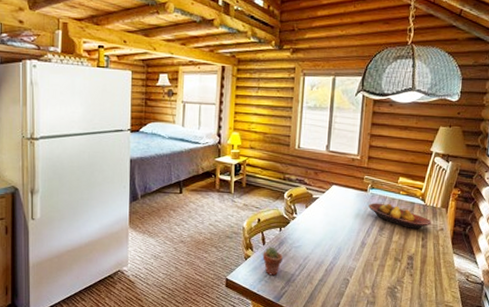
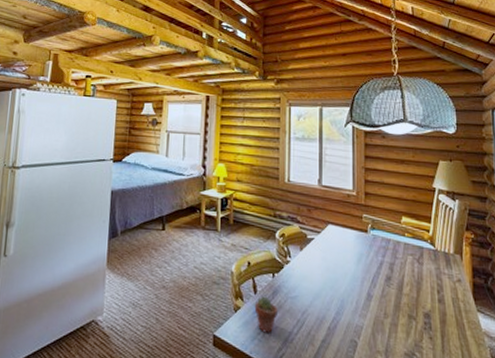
fruit bowl: present [368,203,432,230] -> none [371,246,446,280]

